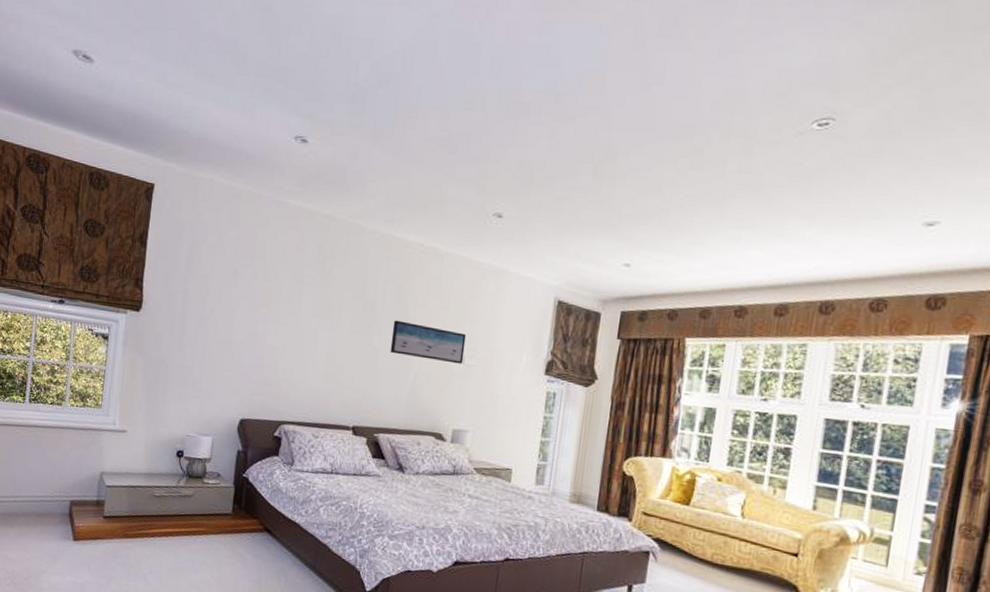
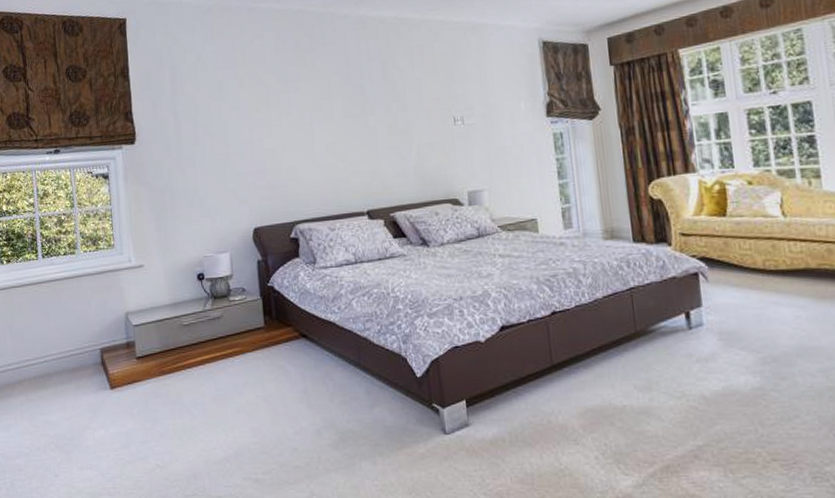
wall art: present [390,320,467,364] -> none [384,94,463,130]

